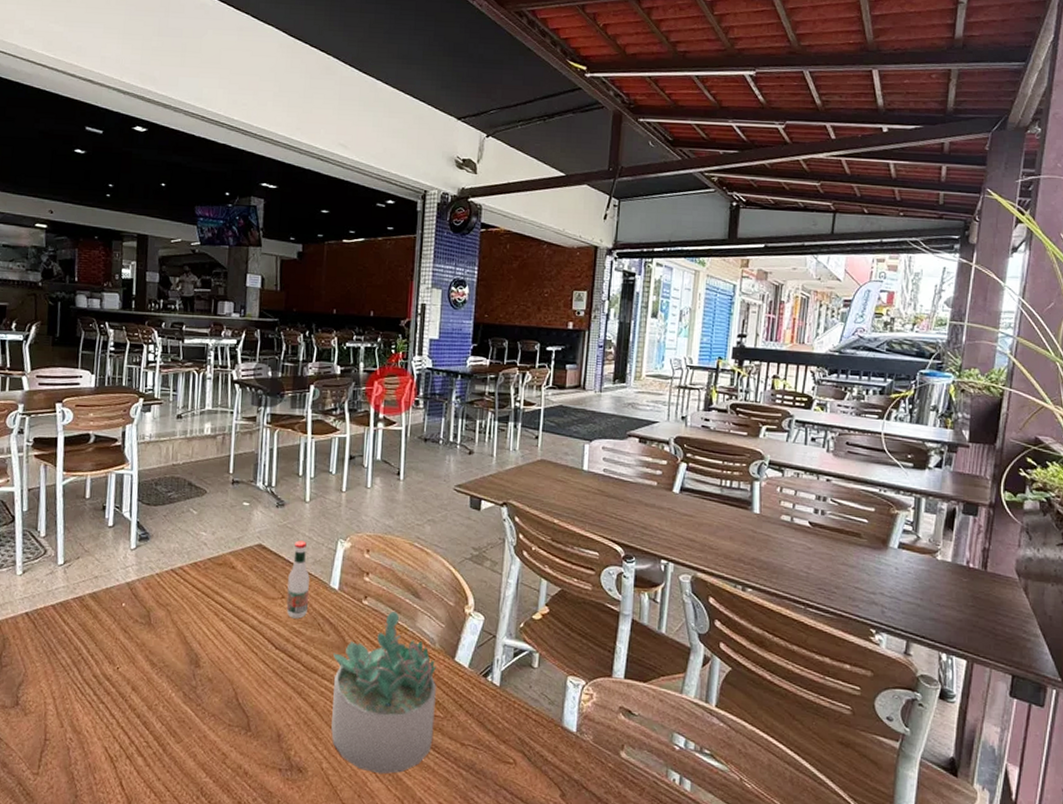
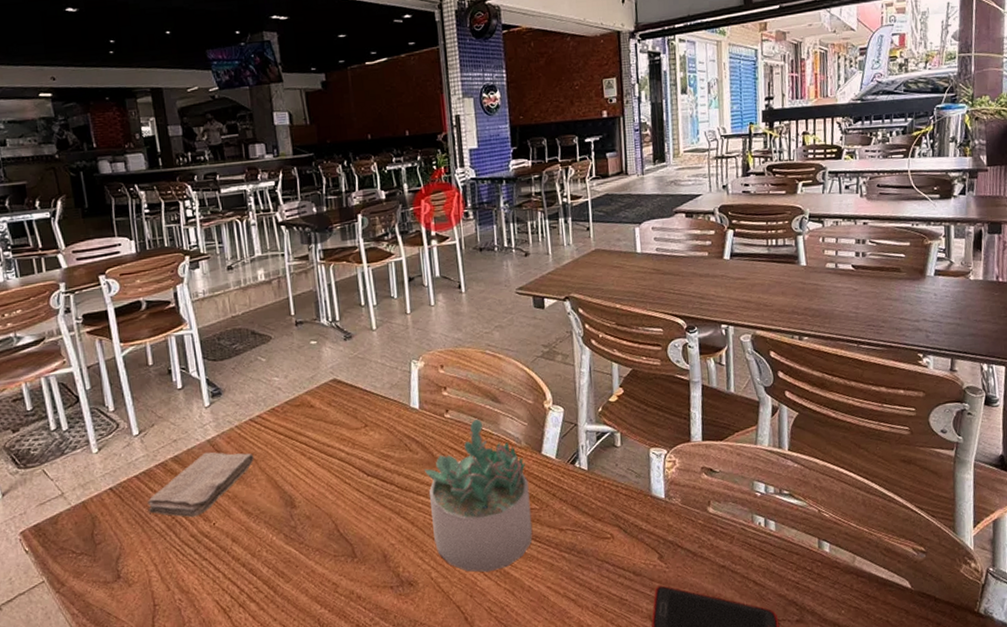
washcloth: none [57,594,169,657] -> present [147,452,254,517]
tabasco sauce: present [286,540,310,619] -> none [368,368,393,444]

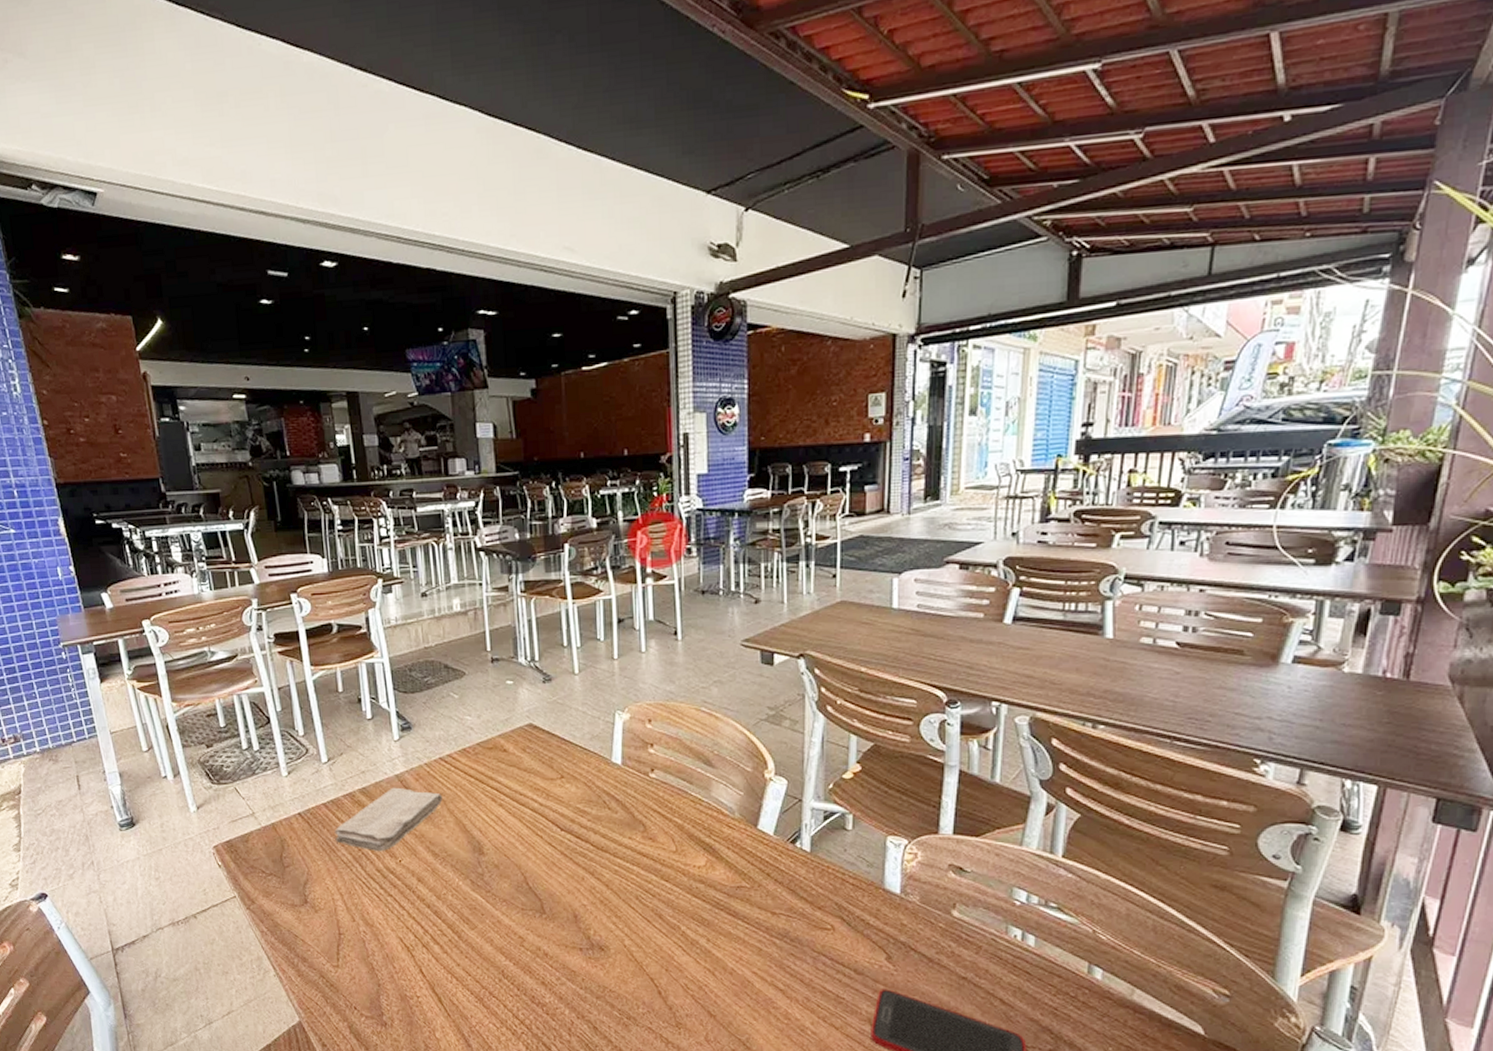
succulent plant: present [425,418,533,573] -> none [624,782,741,948]

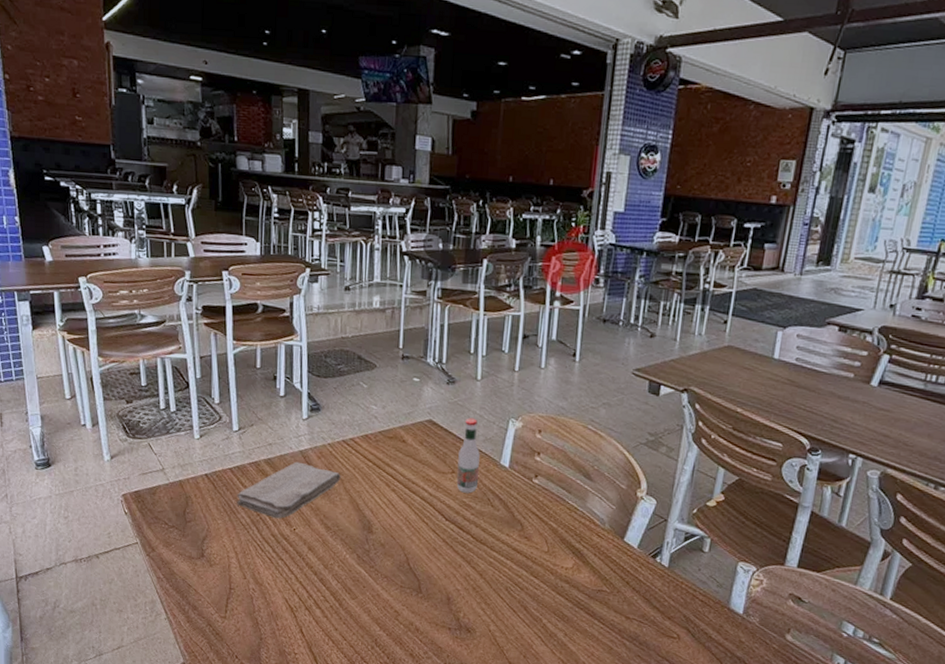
tabasco sauce: none [565,716,591,798] -> present [456,418,480,493]

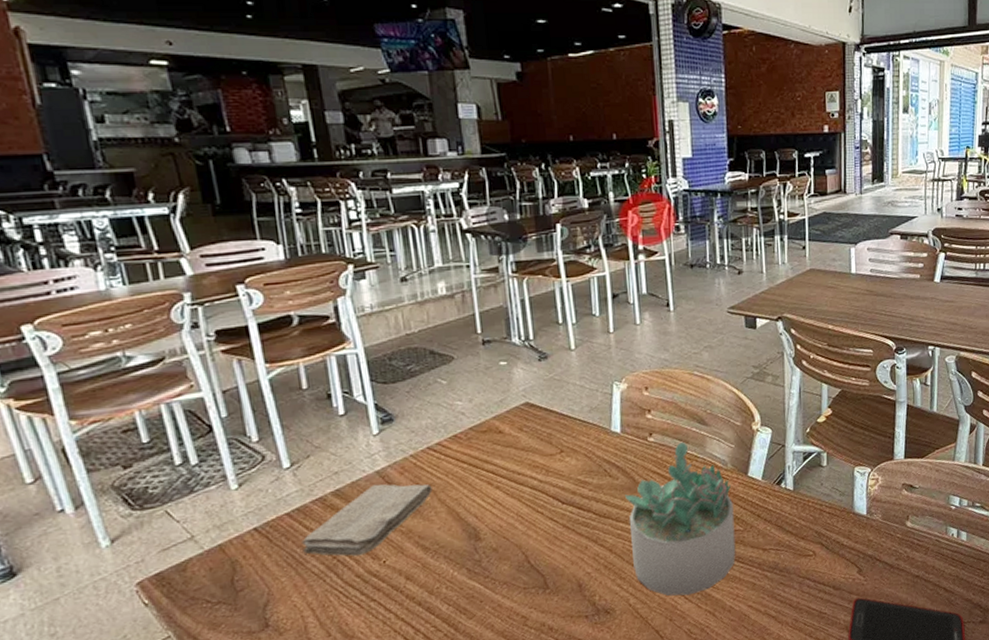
tabasco sauce: present [456,418,480,493] -> none [564,390,592,471]
succulent plant: none [499,490,605,639] -> present [625,441,736,596]

